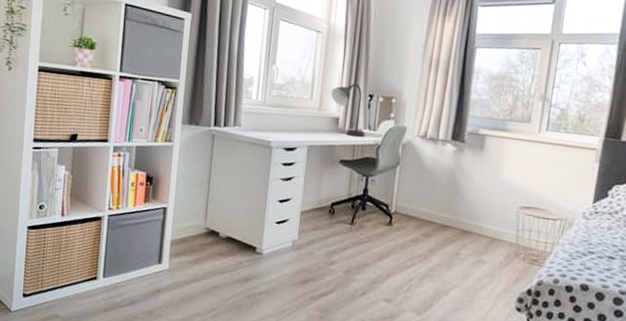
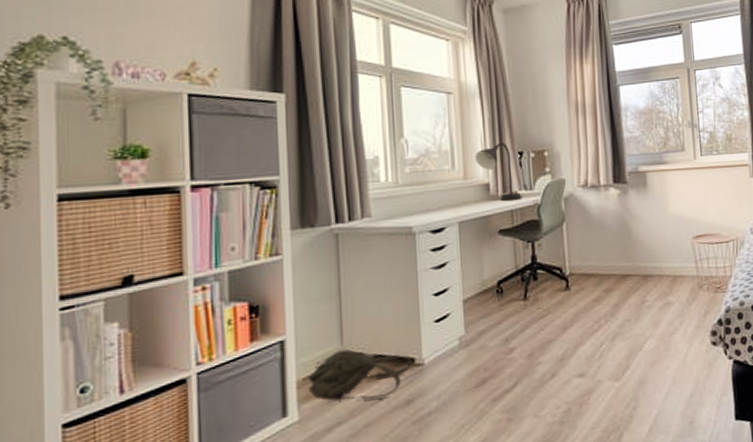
backpack: none [174,225,254,271] -> present [302,349,413,401]

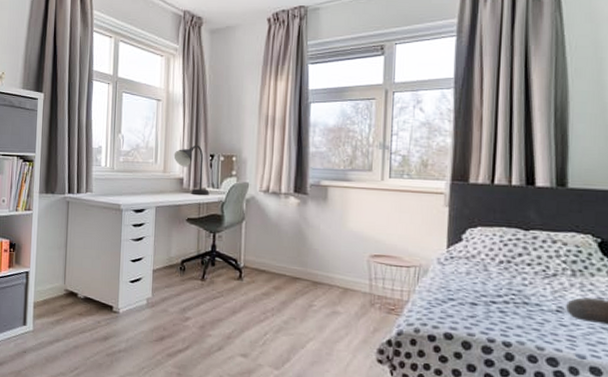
backpack: present [302,349,413,401] -> none [37,287,111,330]

